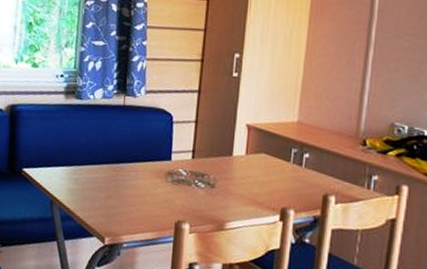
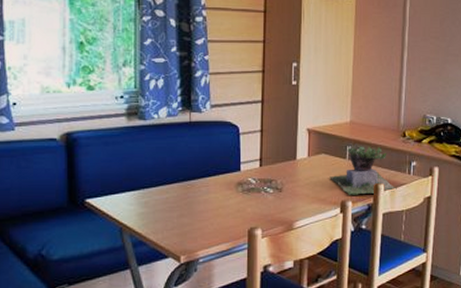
potted plant: none [269,146,352,207] -> present [329,143,397,195]

